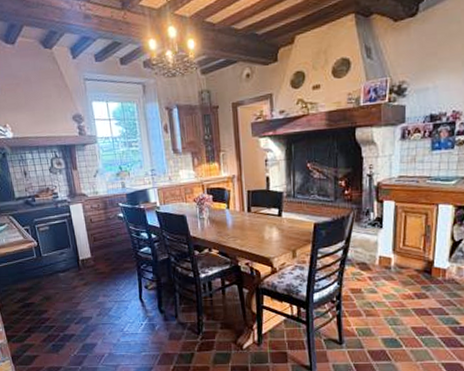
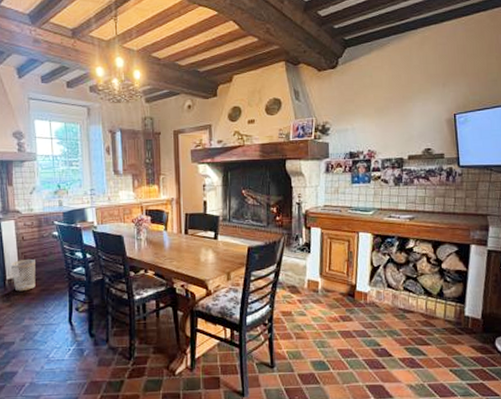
wastebasket: none [82,240,106,271] -> present [10,258,36,292]

